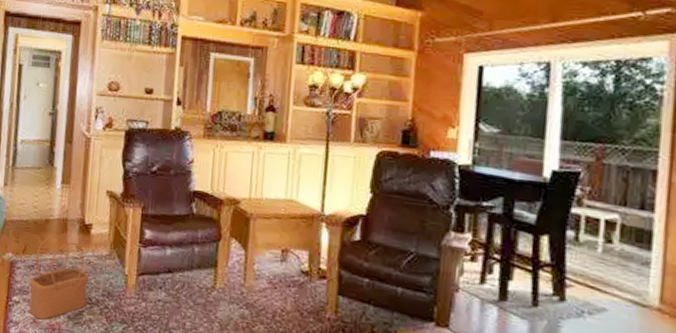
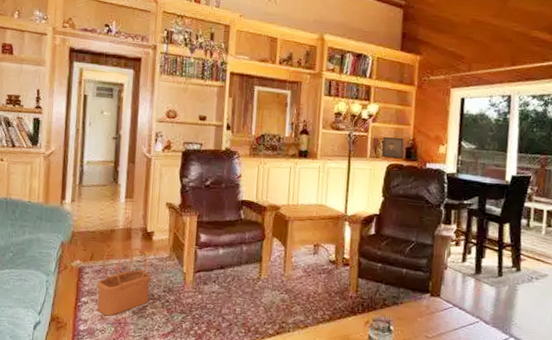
picture frame: none [370,116,400,145] -> present [382,137,404,159]

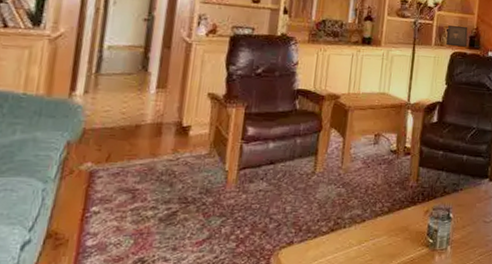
basket: present [96,242,152,317] -> none [111,139,186,227]

